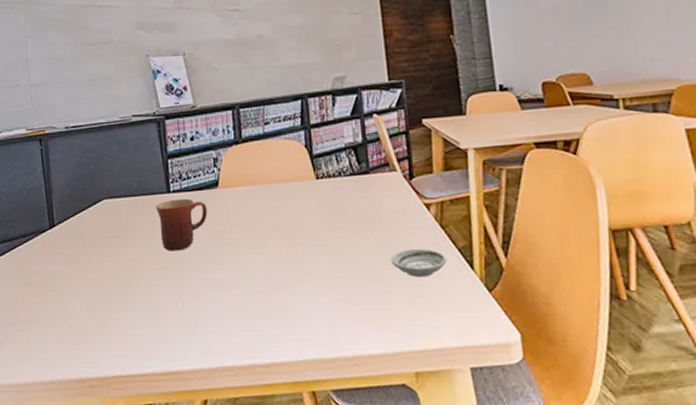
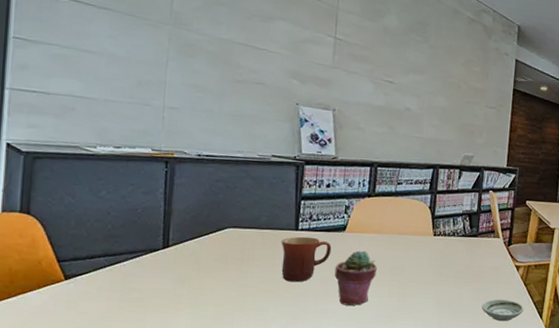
potted succulent: none [214,207,260,273] -> present [334,250,377,306]

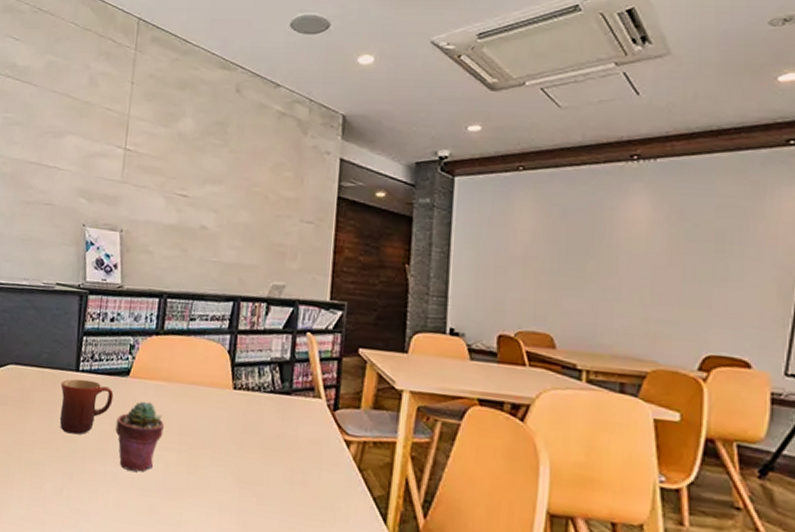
saucer: present [481,299,524,322] -> none [297,485,359,521]

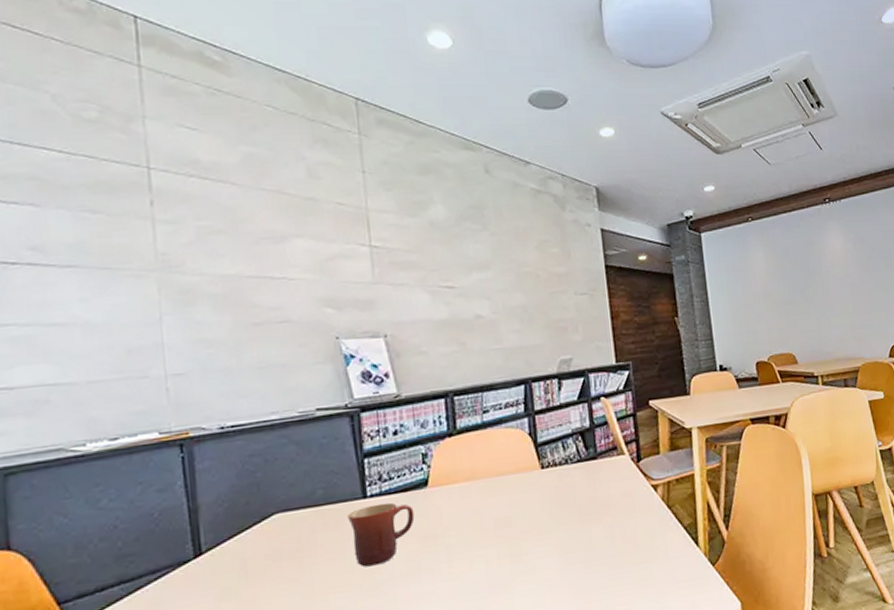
potted succulent: present [115,401,164,472] -> none [423,506,478,582]

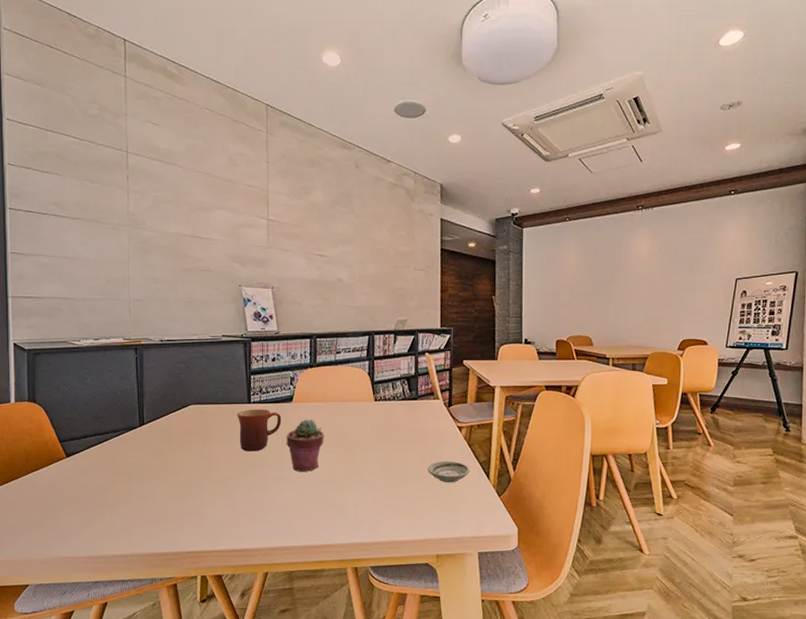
potted succulent: none [423,506,478,582] -> present [286,419,324,472]
saucer: none [619,530,674,561] -> present [427,460,470,483]

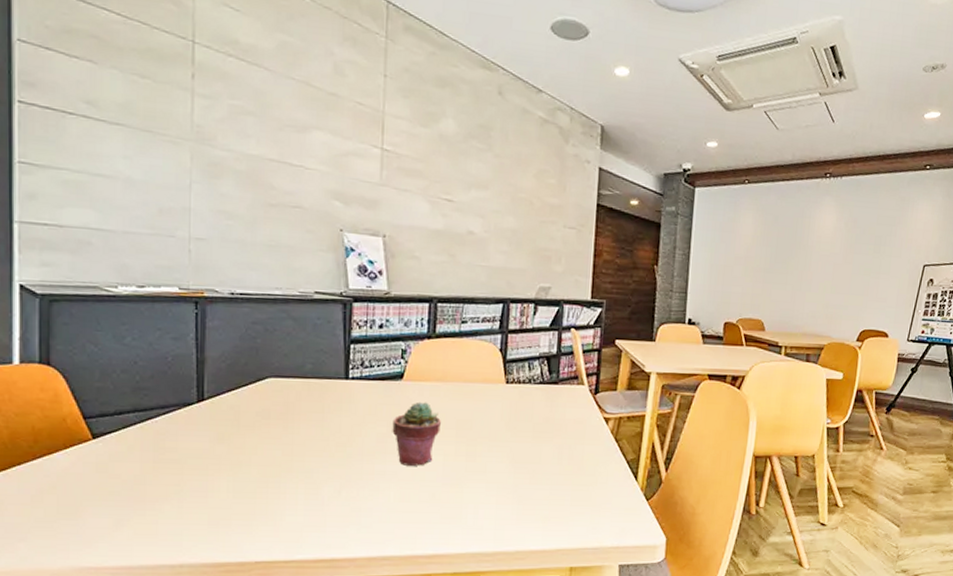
mug: present [237,409,282,452] -> none [329,386,388,440]
saucer: present [427,460,470,483] -> none [565,457,616,484]

